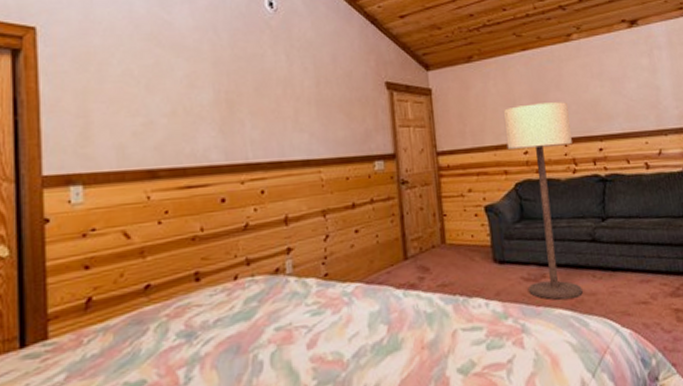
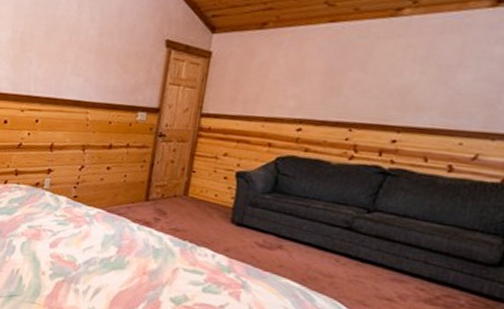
floor lamp: present [503,102,583,300] -> none [260,81,368,275]

